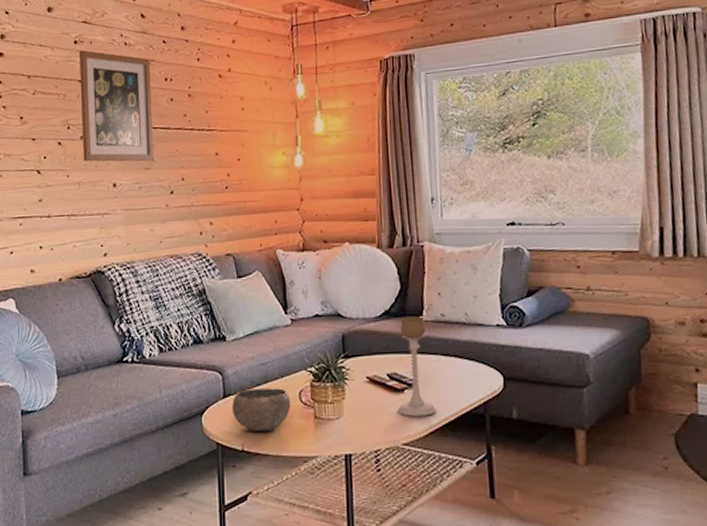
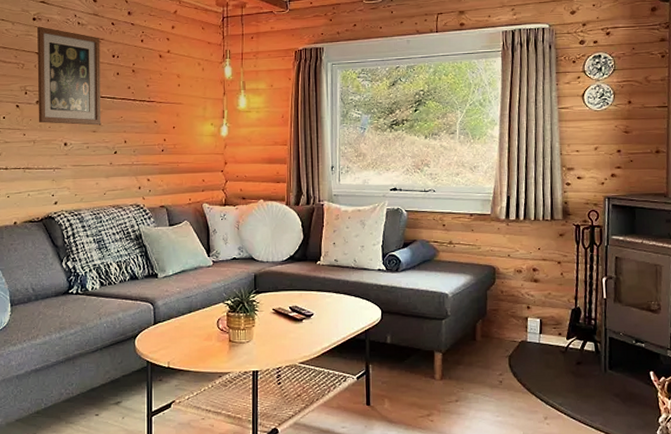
bowl: present [231,388,291,432] -> none [160,317,210,352]
candle holder: present [397,315,437,417] -> none [296,260,328,341]

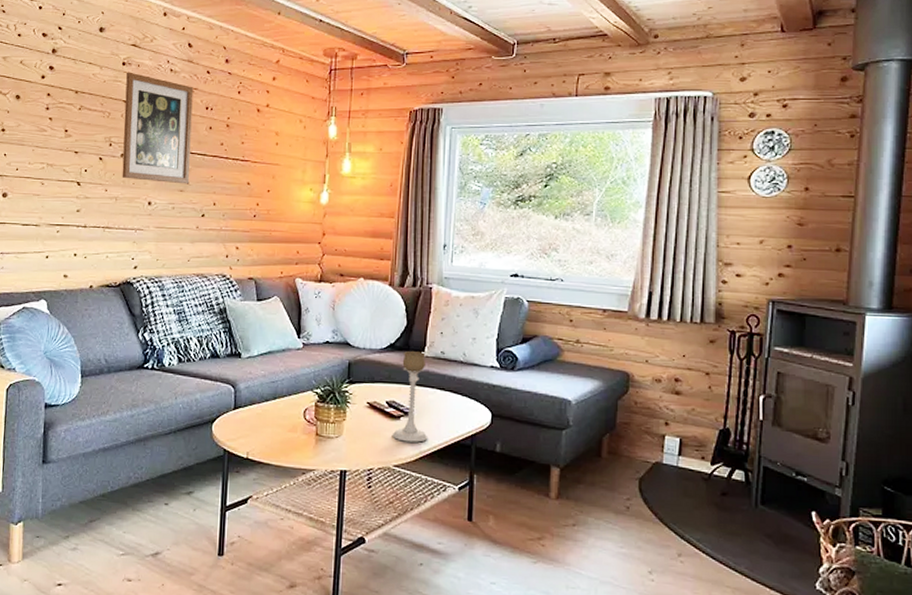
candle holder: none [296,260,328,341] -> present [392,350,428,443]

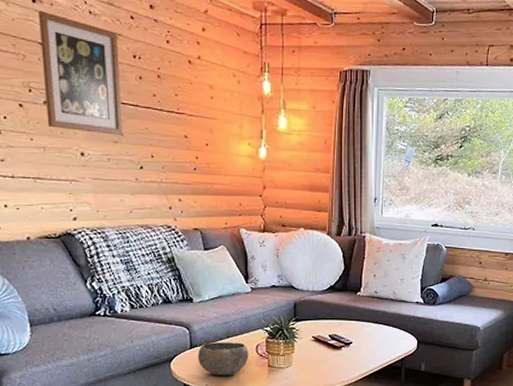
bowl: none [240,403,296,444] -> present [197,342,249,376]
candle holder: present [392,350,428,443] -> none [335,291,366,367]

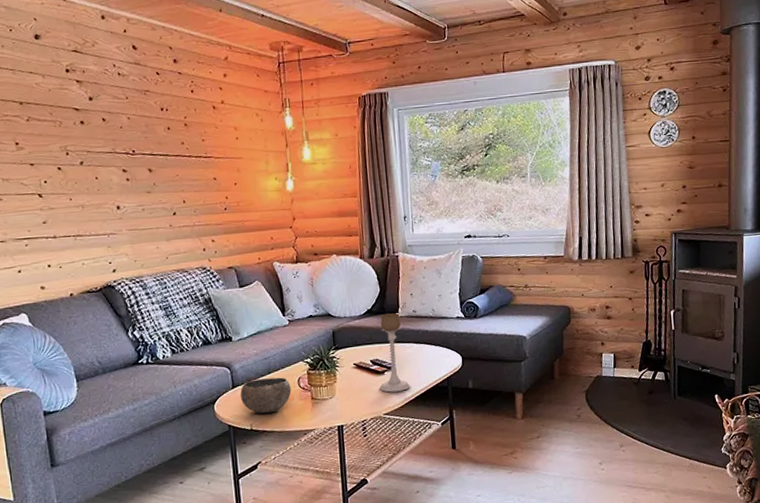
wall art: present [38,10,124,136] -> none [72,78,156,186]
candle holder: none [335,291,366,367] -> present [379,313,411,393]

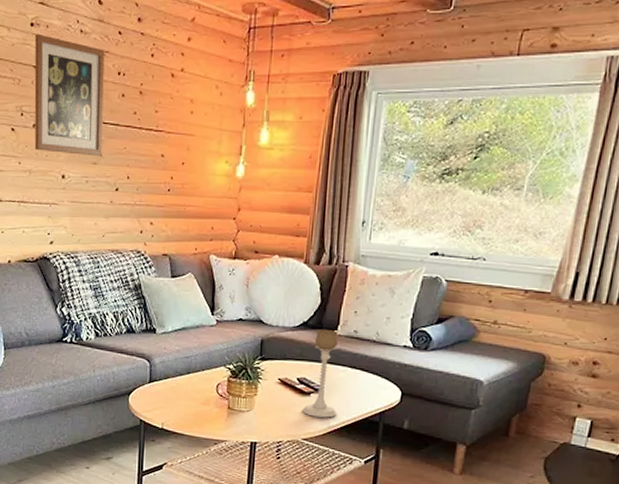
wall art: none [72,78,156,186] -> present [34,33,105,157]
bowl: present [240,377,292,414] -> none [155,377,209,415]

